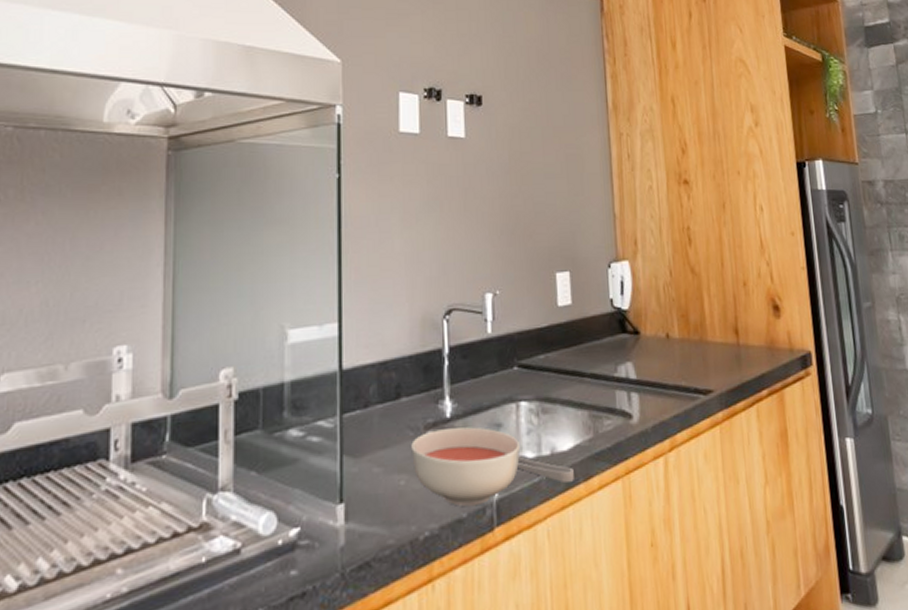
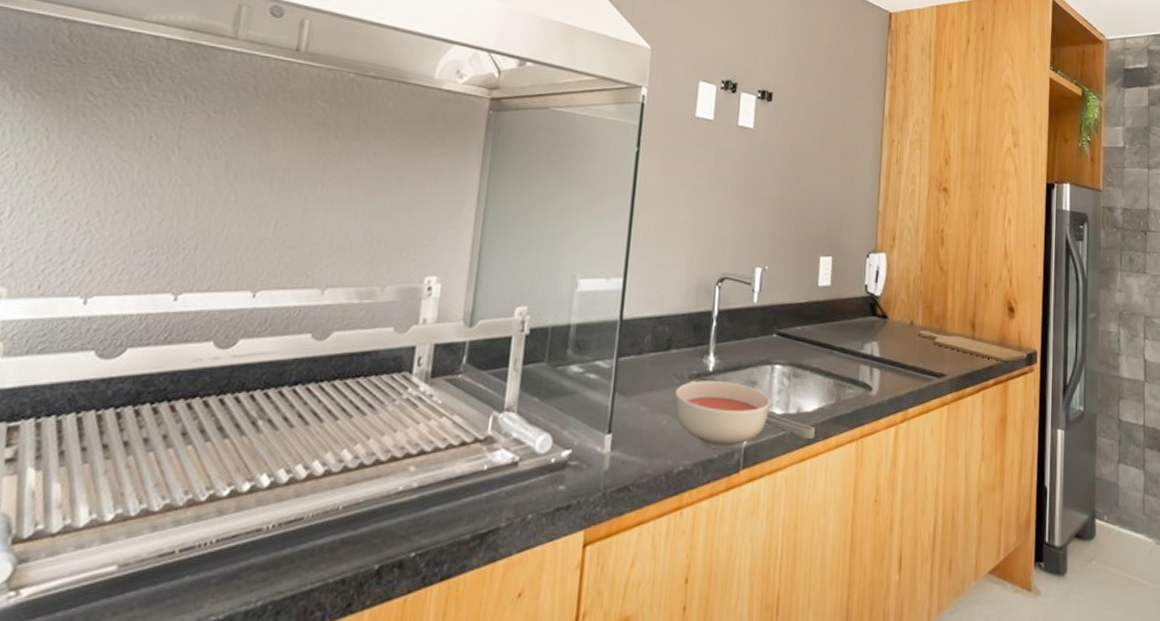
chopping board: none [676,342,801,369] -> present [918,330,1027,362]

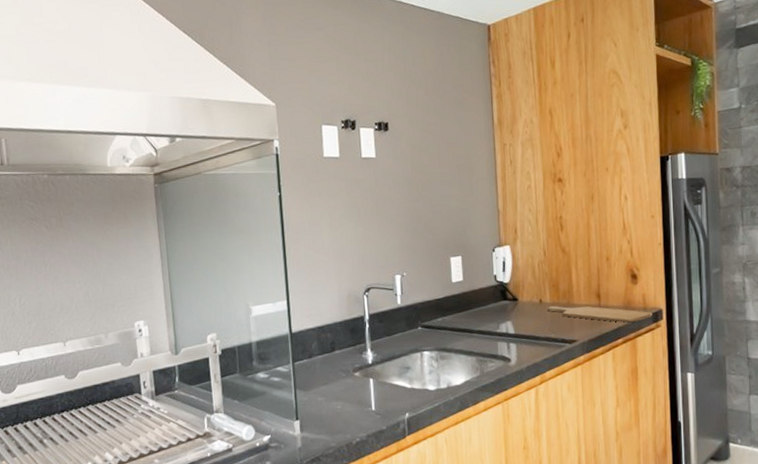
bowl: present [675,380,771,450] -> none [344,369,425,423]
tongs: present [766,412,815,440] -> none [422,389,465,407]

